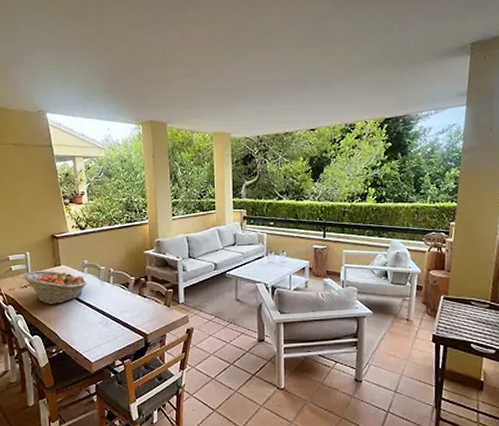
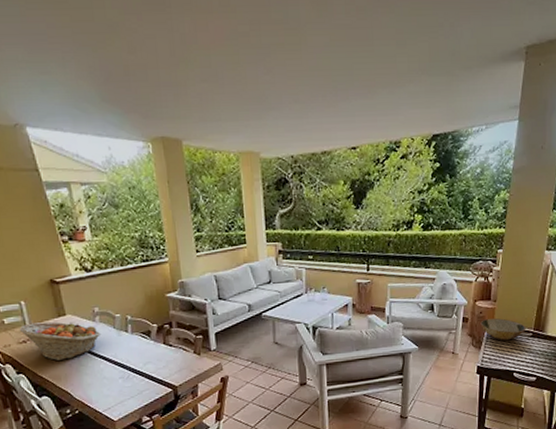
bowl: none [435,287,483,311] -> present [480,318,526,341]

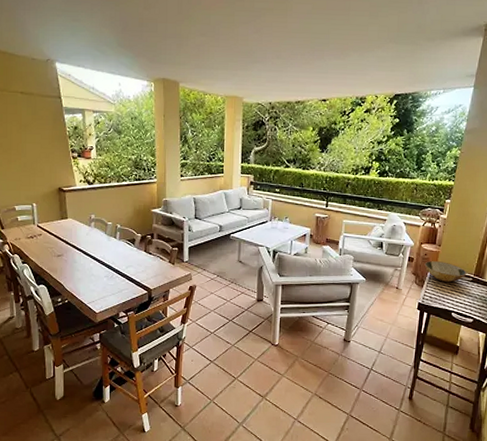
fruit basket: present [19,322,101,360] -> none [29,222,94,256]

